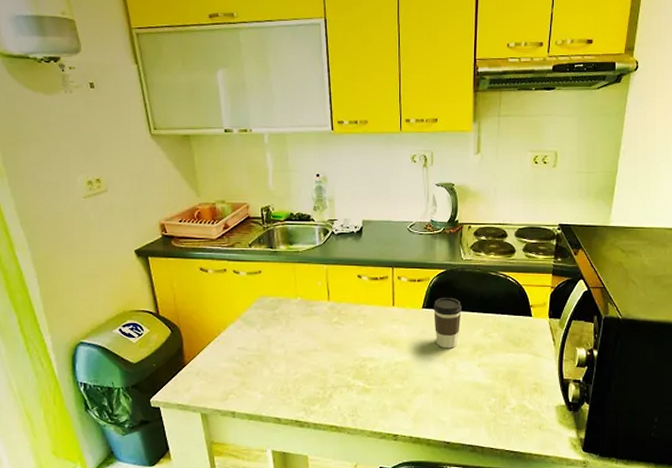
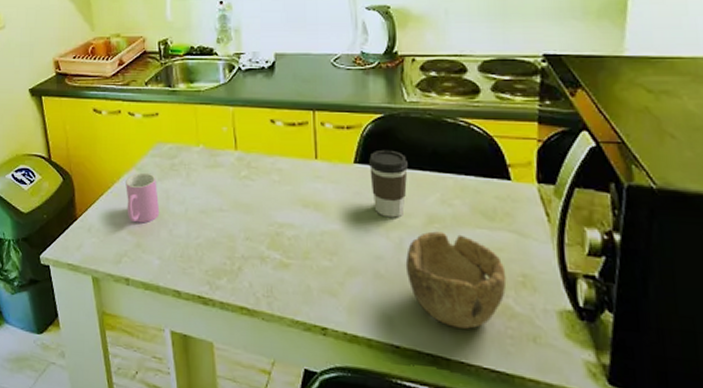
cup: none [231,322,263,365] -> present [126,172,160,223]
bowl: none [456,357,525,424] -> present [405,231,507,329]

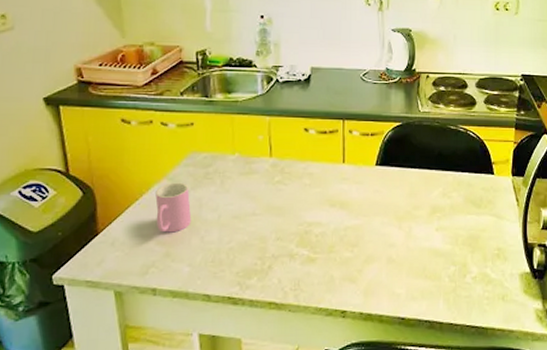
coffee cup: present [369,149,408,218] -> none [388,153,419,211]
bowl: present [405,231,507,329] -> none [412,219,487,296]

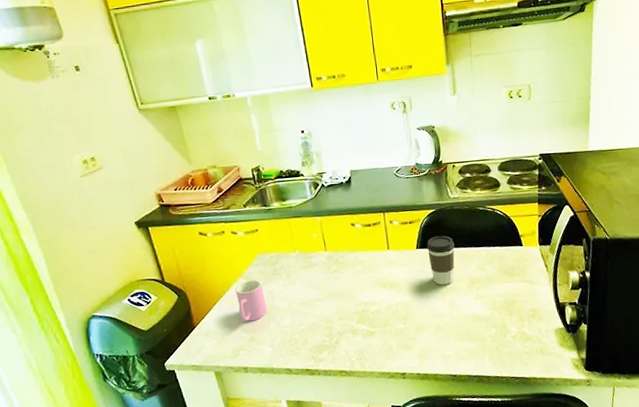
coffee cup: none [388,153,419,211] -> present [427,235,455,285]

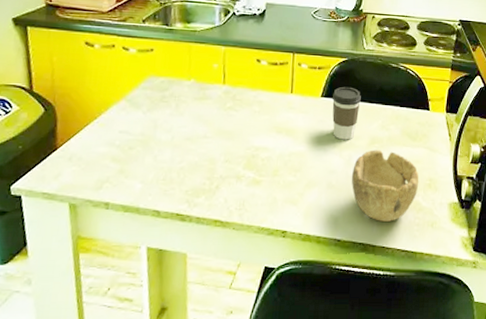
cup: present [235,279,268,322] -> none [112,103,147,151]
bowl: none [456,289,523,354] -> present [351,150,419,221]

